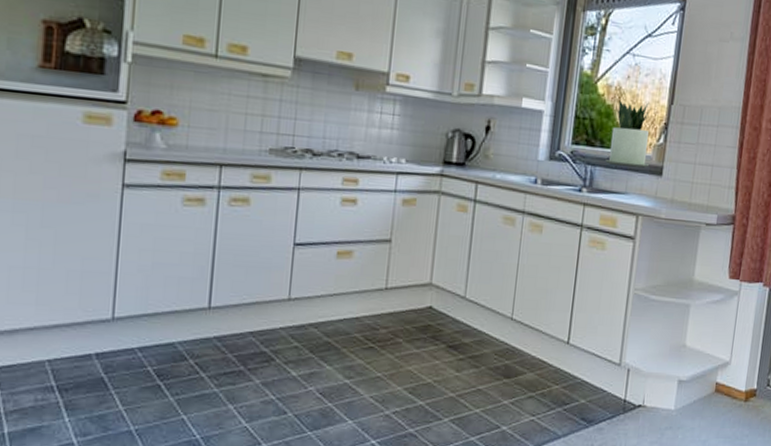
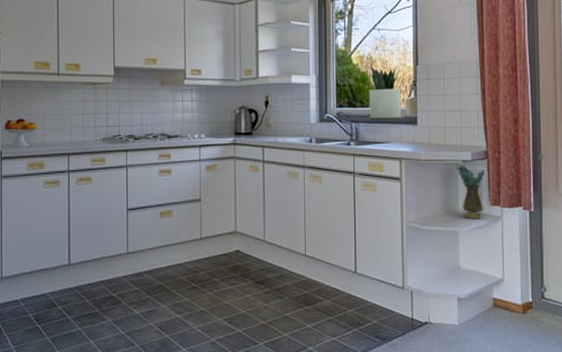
vase: none [698,226,729,293] -> present [456,163,485,219]

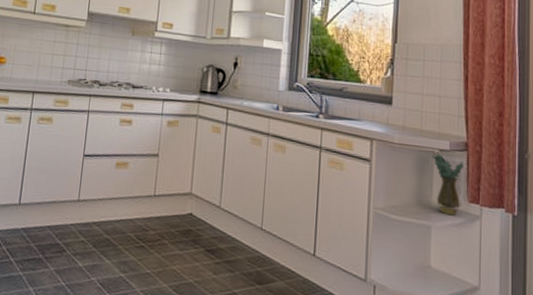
planter: present [367,67,404,120] -> none [338,40,378,98]

